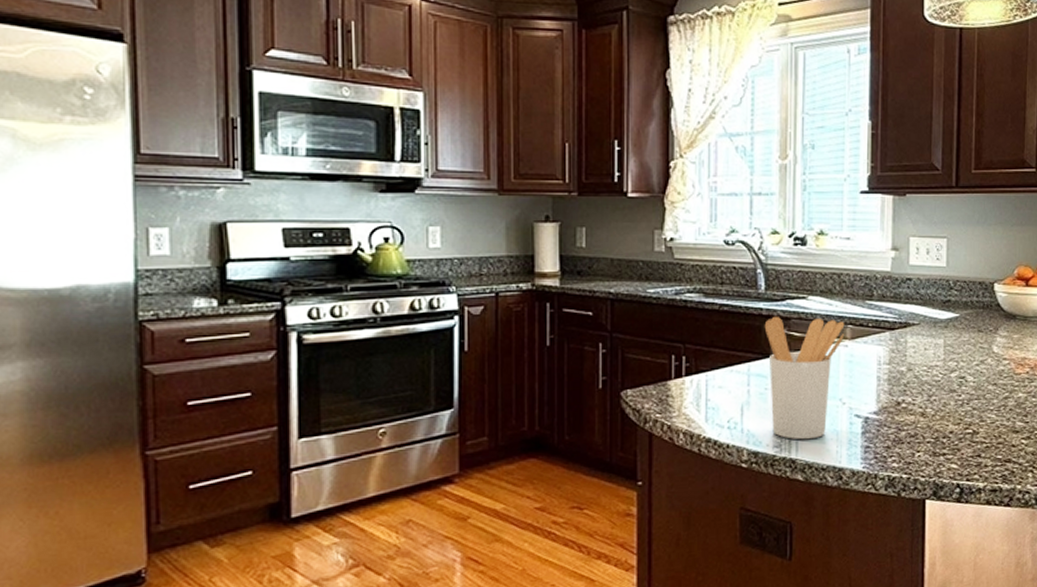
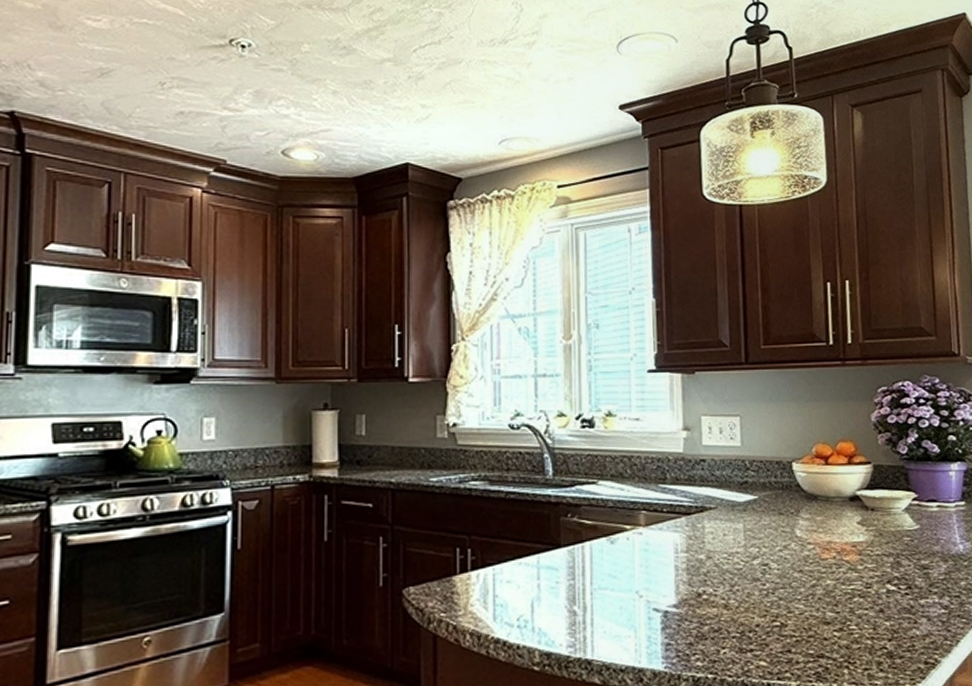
utensil holder: present [764,316,845,440] -> none [553,502,639,638]

